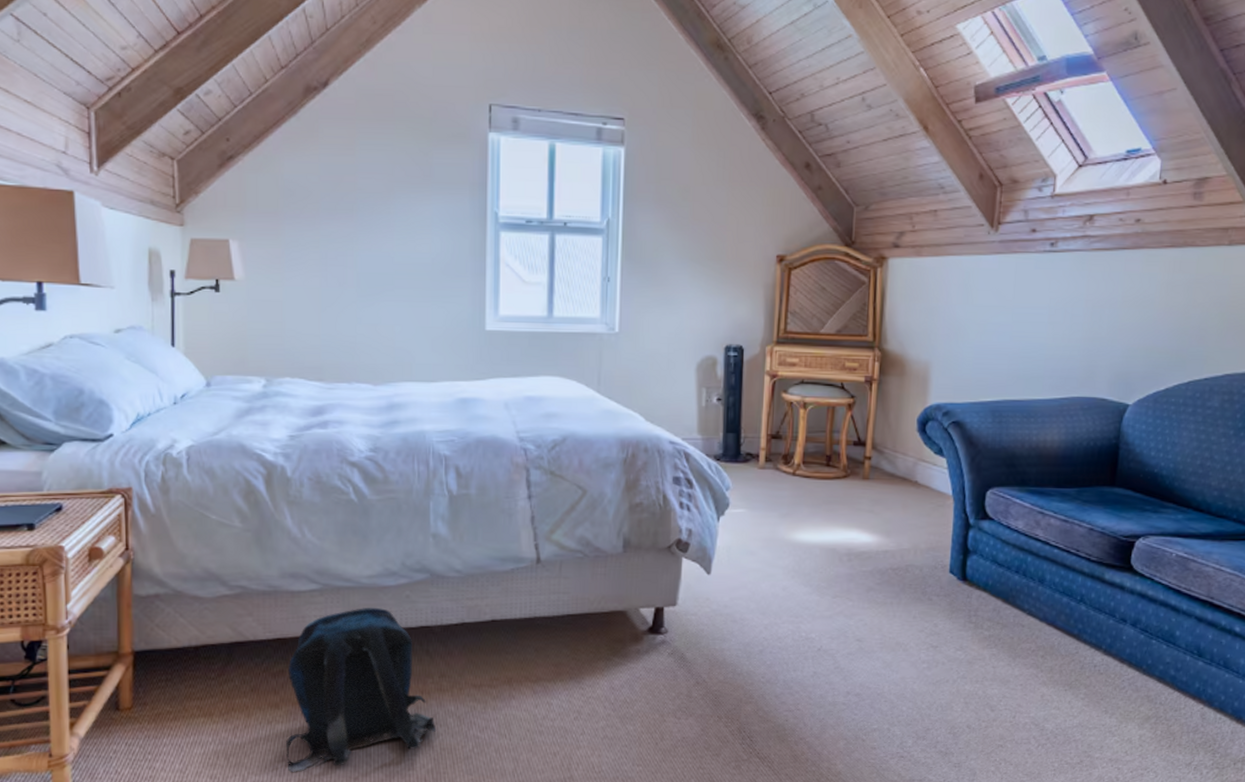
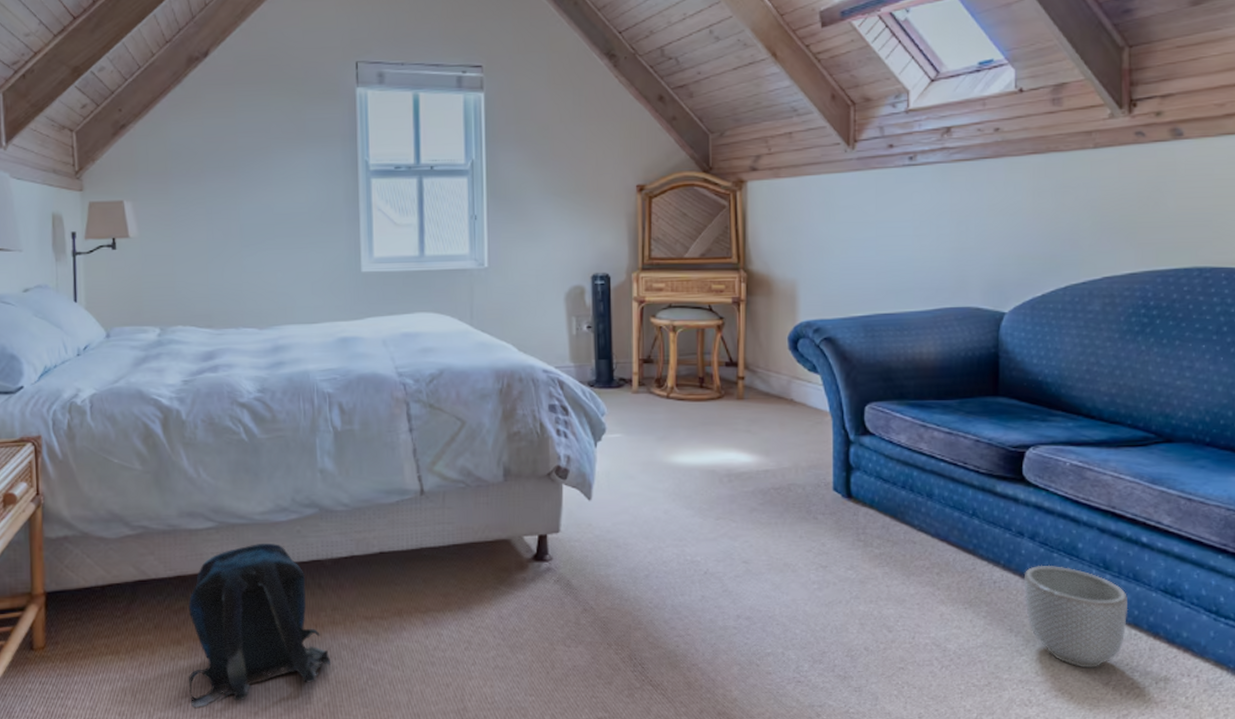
planter: none [1122,650,1217,749] -> present [1023,565,1129,668]

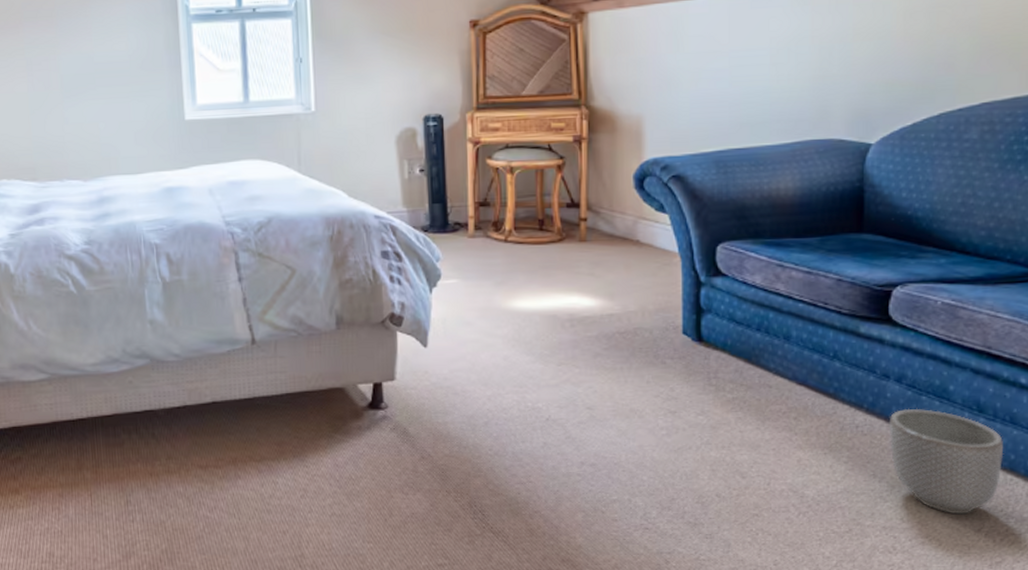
backpack: present [188,543,332,708] -> none [24,393,168,554]

